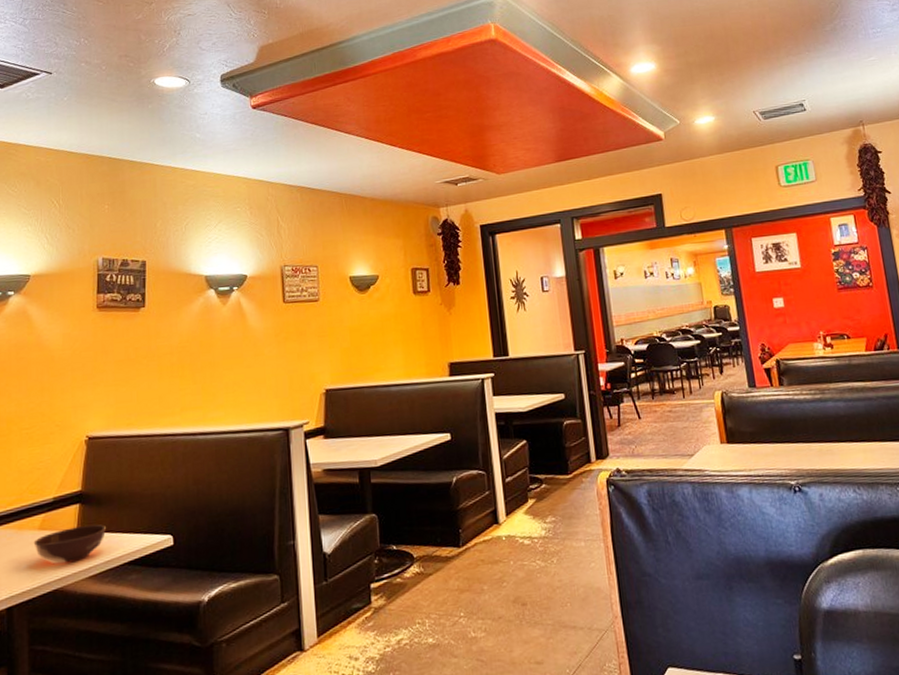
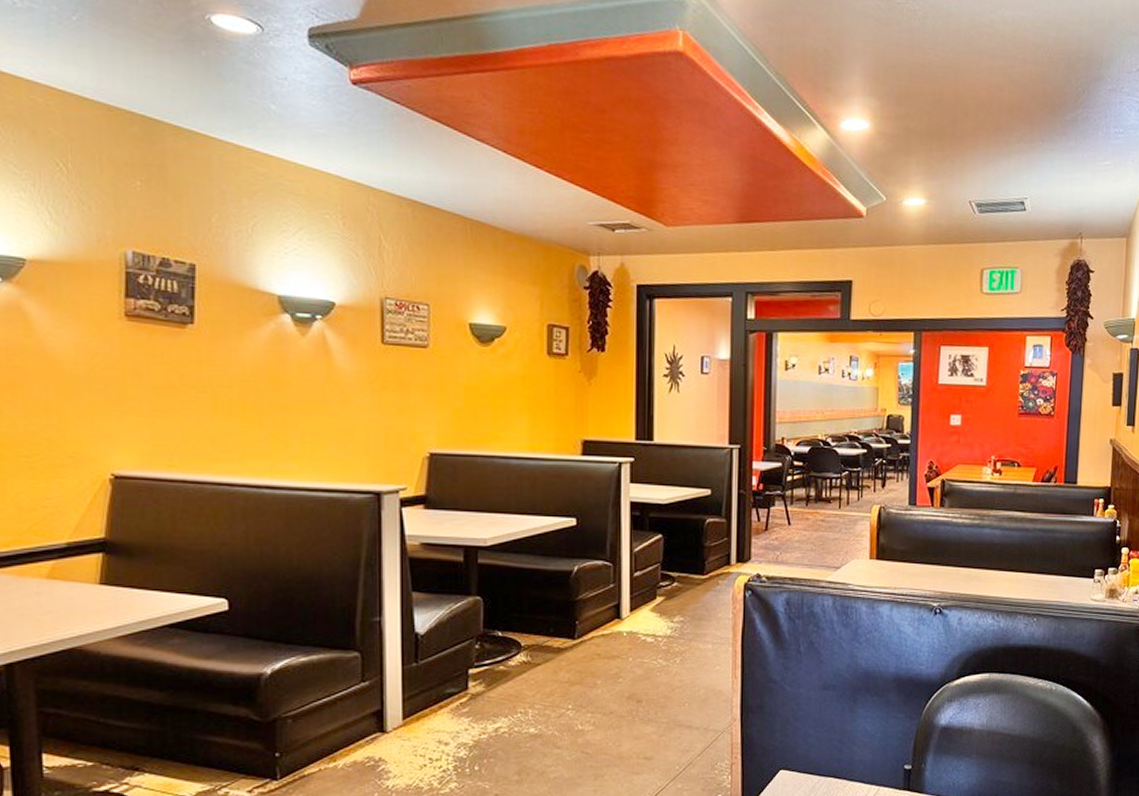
bowl: present [33,524,106,565] -> none [40,579,139,620]

